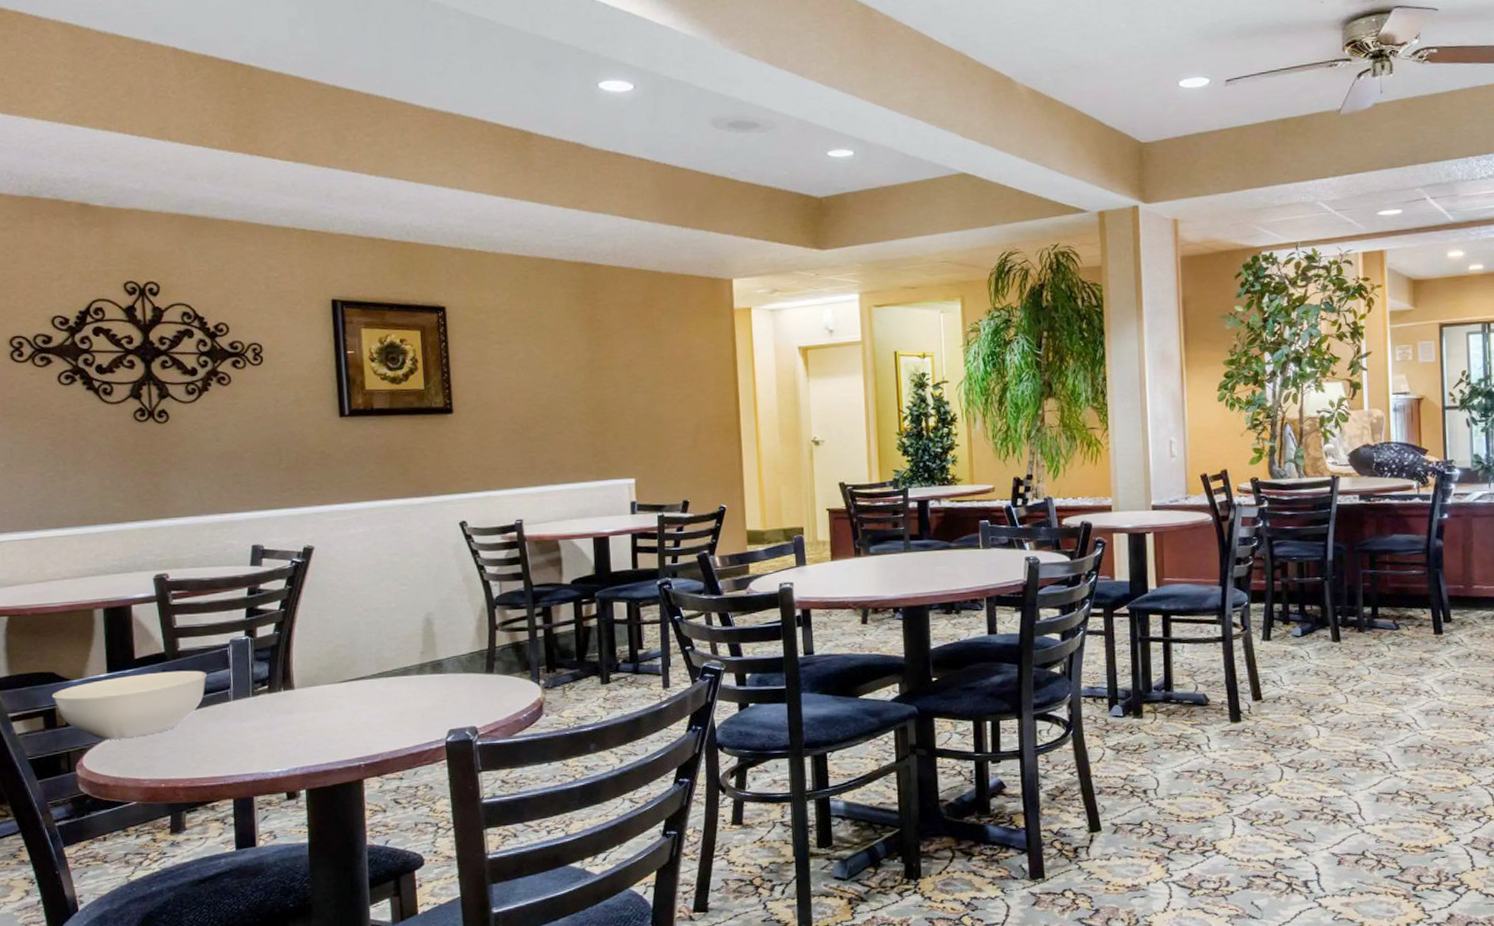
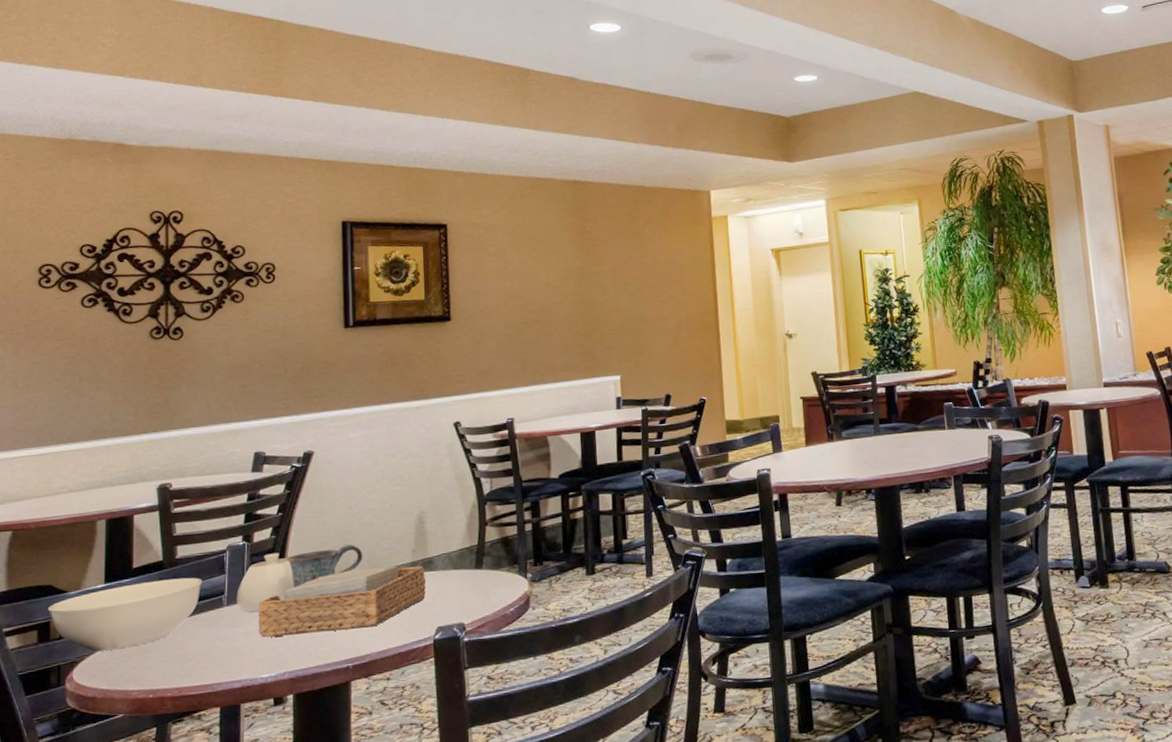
sugar bowl: none [242,649,300,708] -> present [236,553,293,612]
napkin holder: none [266,667,436,733] -> present [259,565,426,638]
mug: none [292,643,371,685] -> present [287,544,363,588]

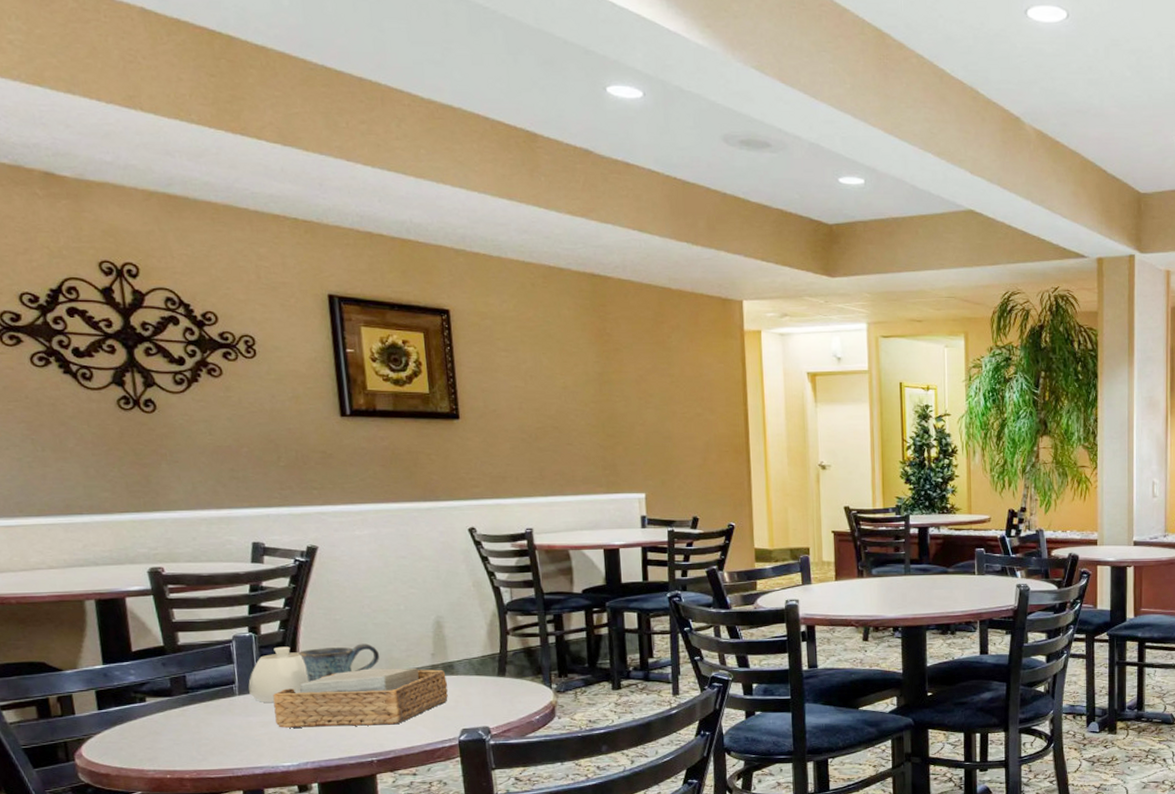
bowl: present [47,577,203,652] -> none [43,664,211,731]

